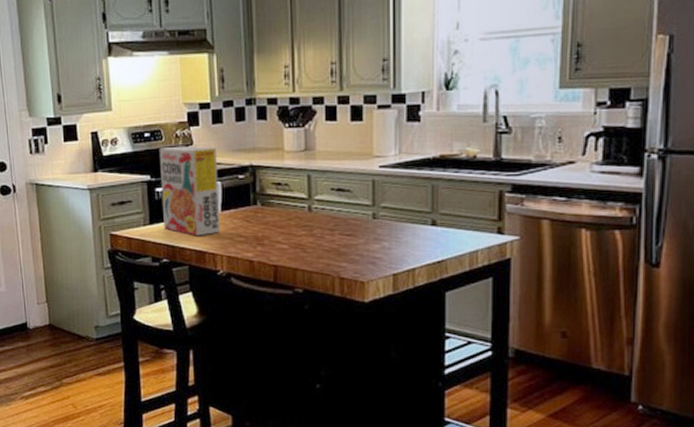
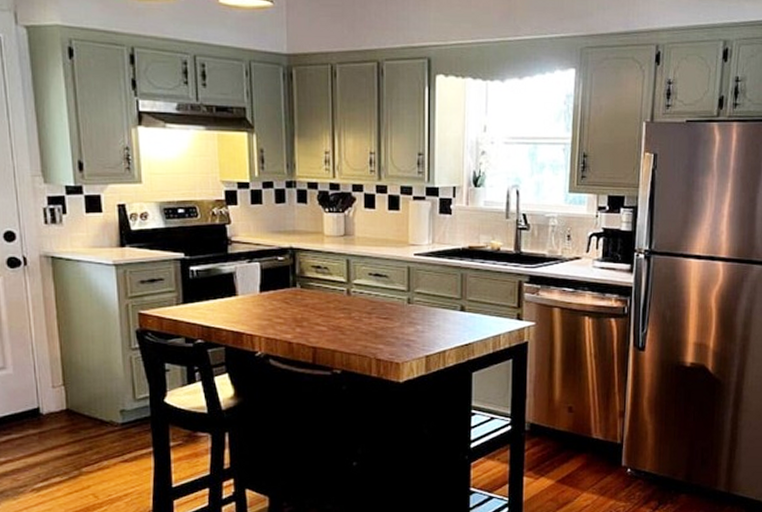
cereal box: present [159,145,221,236] -> none [194,224,259,317]

